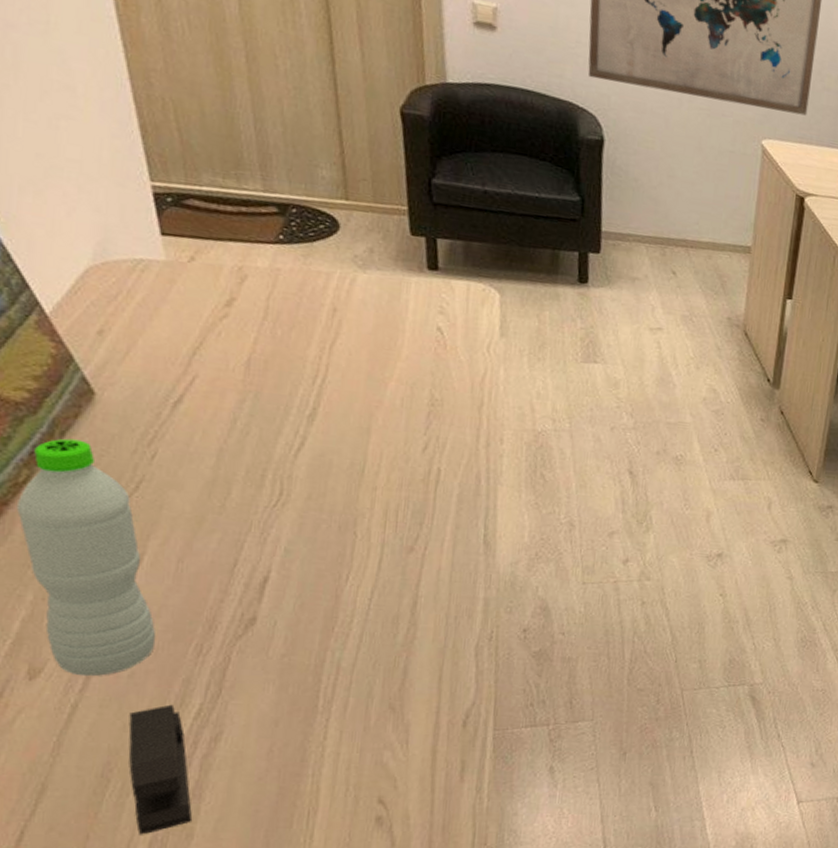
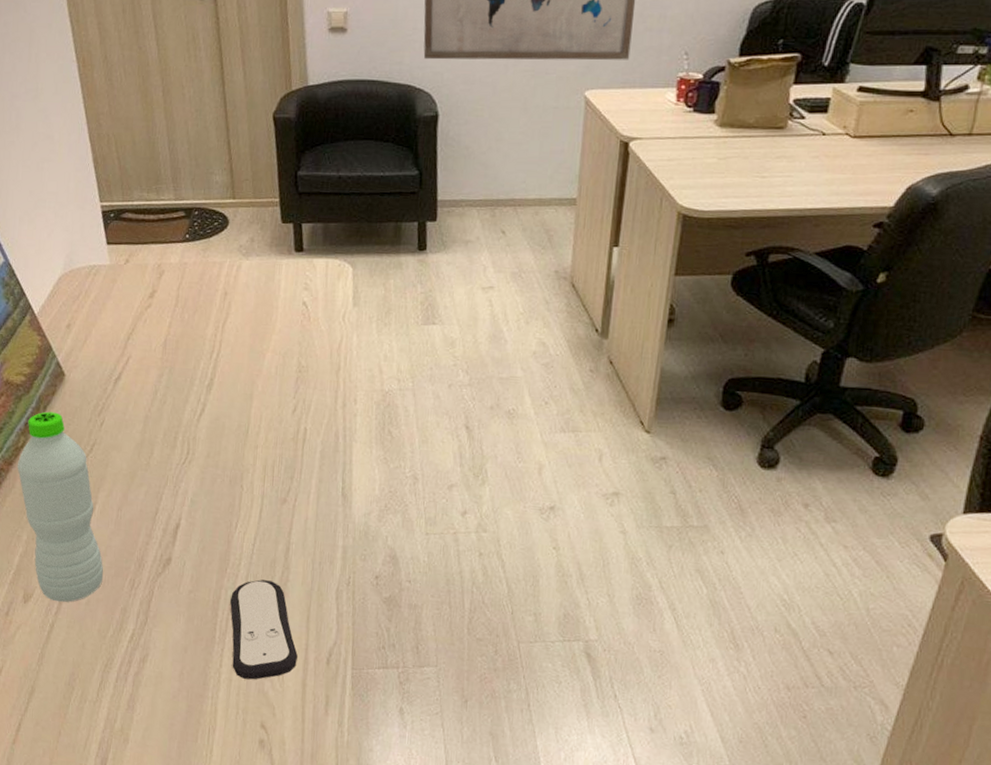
stapler: present [128,704,193,835] -> none [86,628,128,736]
remote control: none [338,638,428,751] -> present [230,579,299,680]

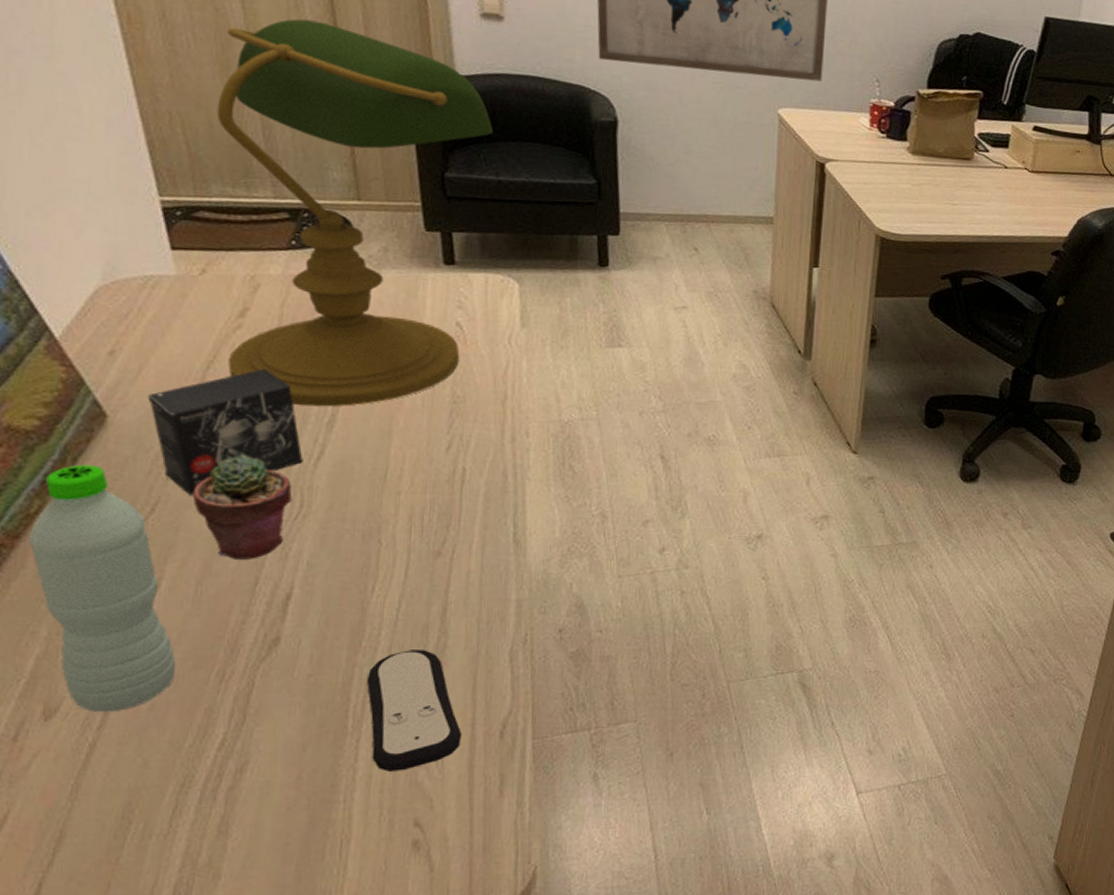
small box: none [90,340,190,440] -> present [147,369,303,496]
potted succulent: none [117,408,182,494] -> present [193,454,293,559]
desk lamp: none [138,49,337,373] -> present [216,18,494,407]

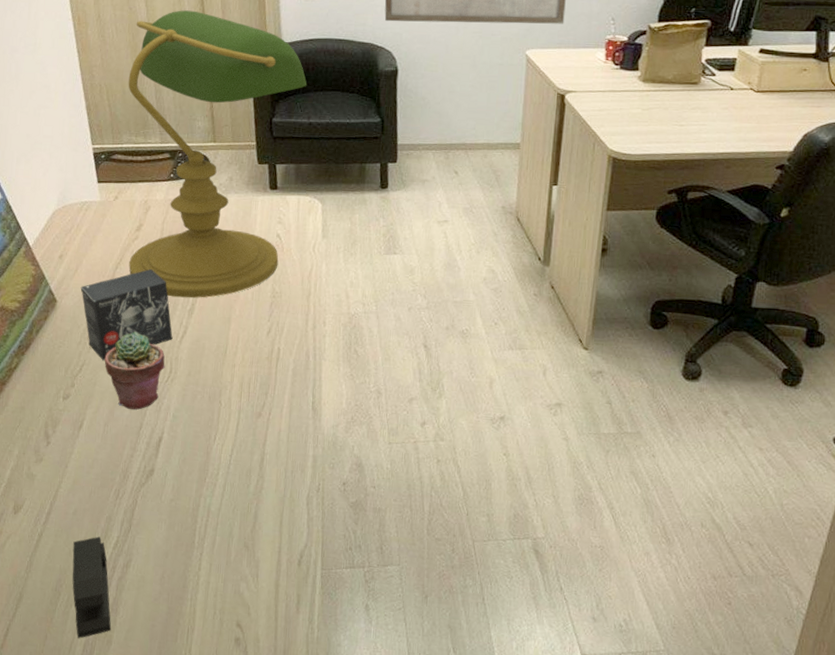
water bottle: present [28,464,176,713] -> none [10,335,91,513]
stapler: none [149,736,220,879] -> present [72,536,112,639]
remote control: present [367,650,463,771] -> none [208,488,272,582]

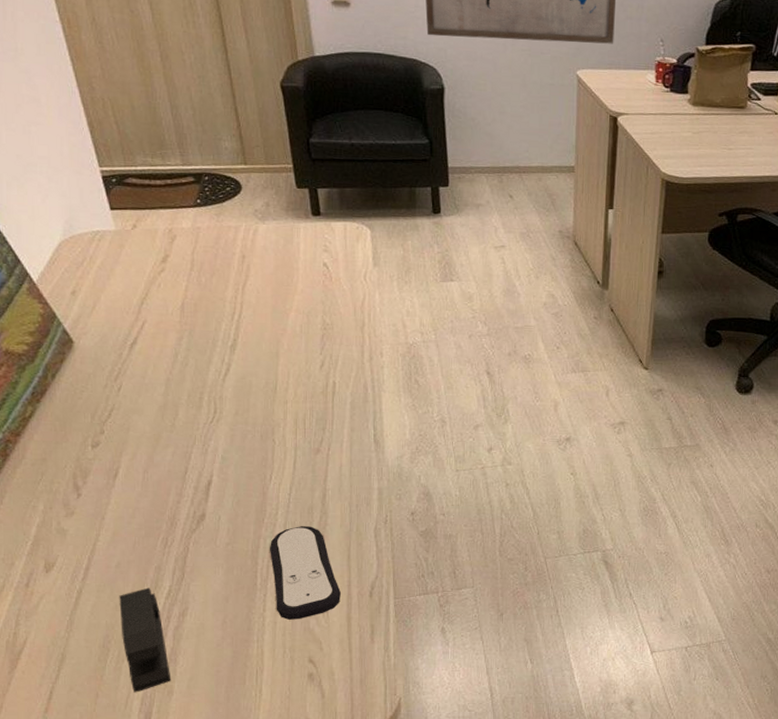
small box: present [80,269,173,361] -> none [101,304,215,404]
potted succulent: present [104,331,165,410] -> none [137,371,208,454]
desk lamp: present [128,10,307,298] -> none [137,15,346,334]
remote control: none [208,488,272,582] -> present [270,526,342,620]

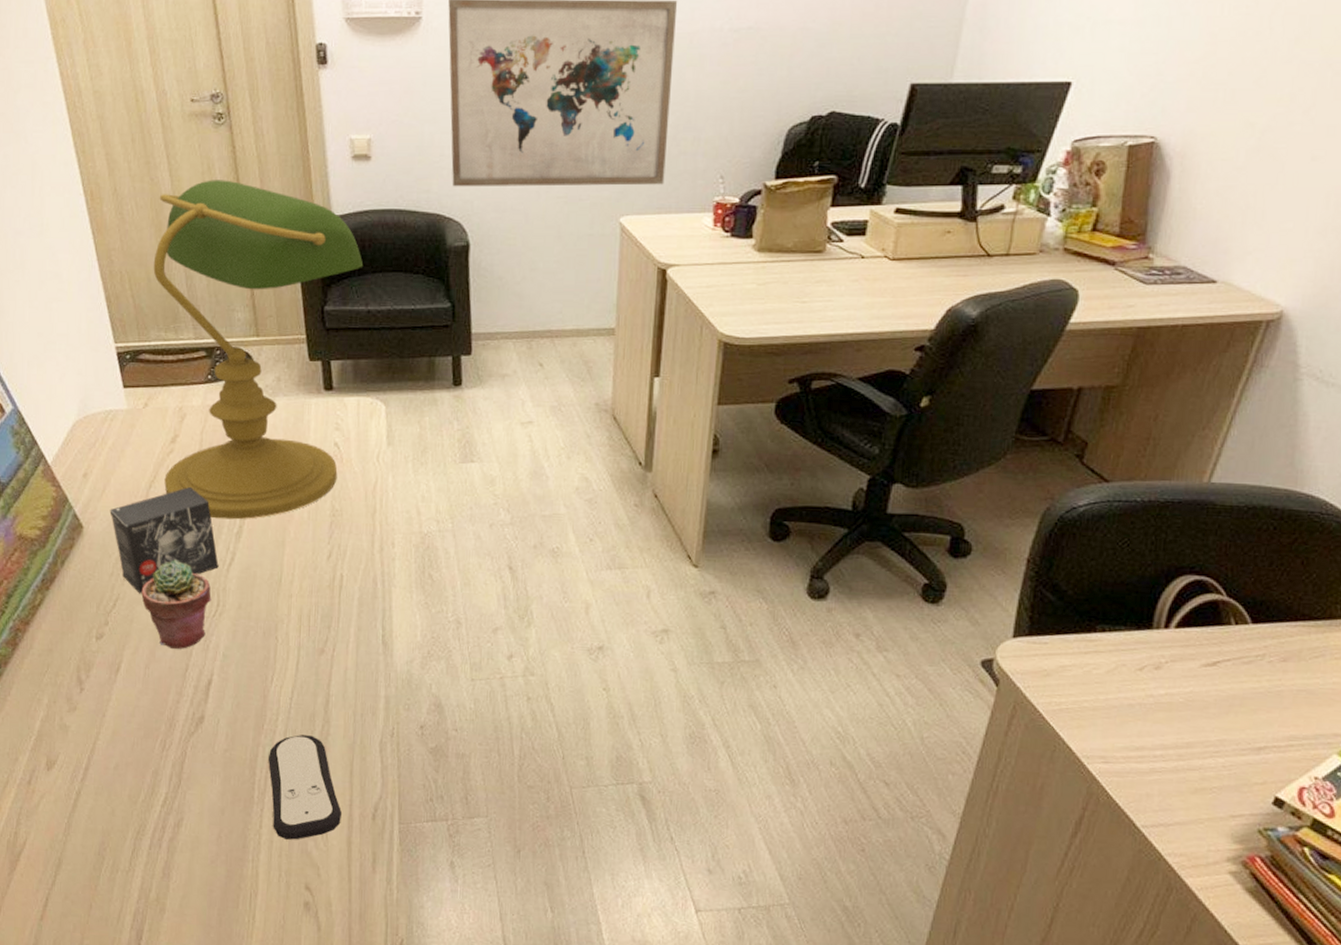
small box: none [101,304,215,404] -> present [109,487,219,594]
stapler: present [119,587,172,693] -> none [116,793,164,907]
desk lamp: none [137,15,346,334] -> present [153,180,364,520]
potted succulent: none [137,371,208,454] -> present [141,559,212,649]

